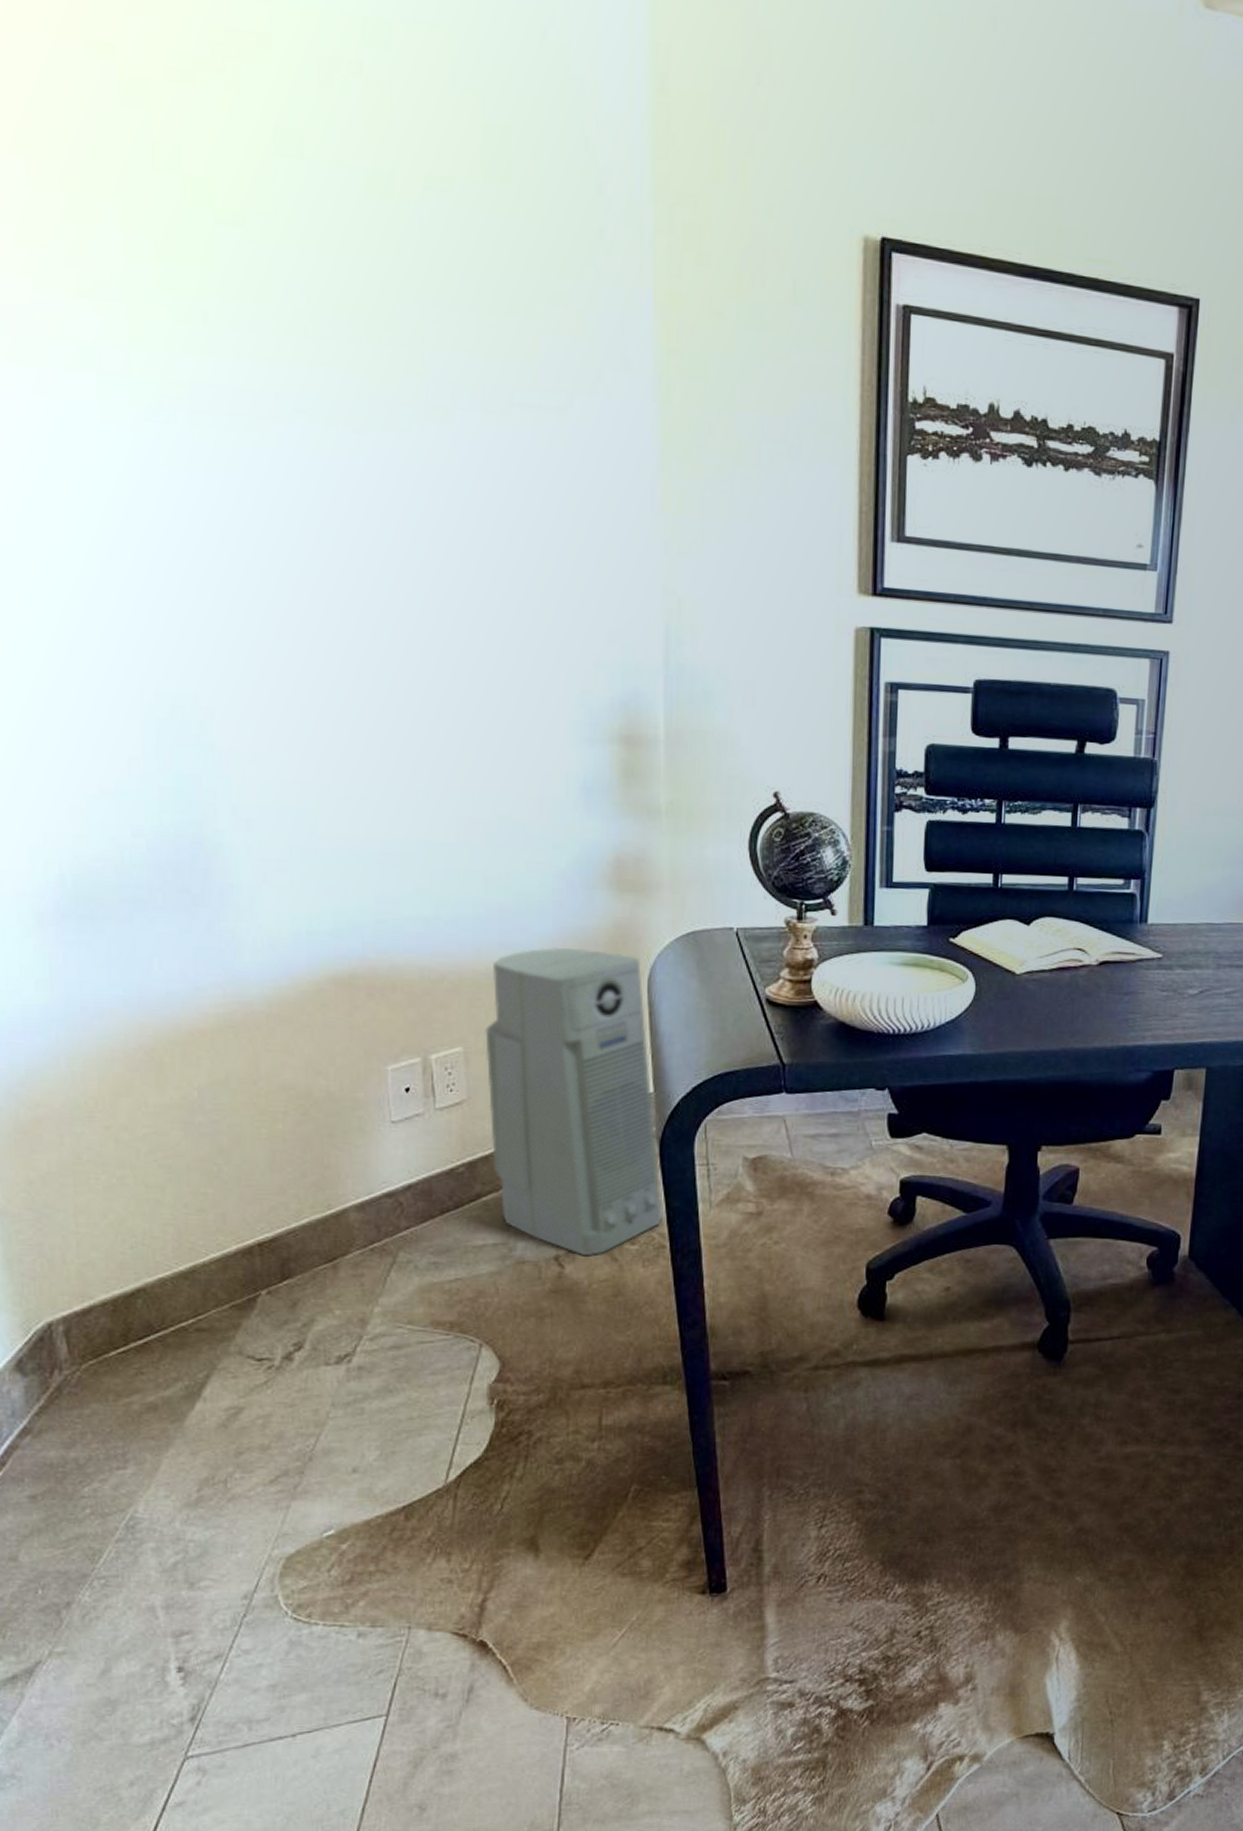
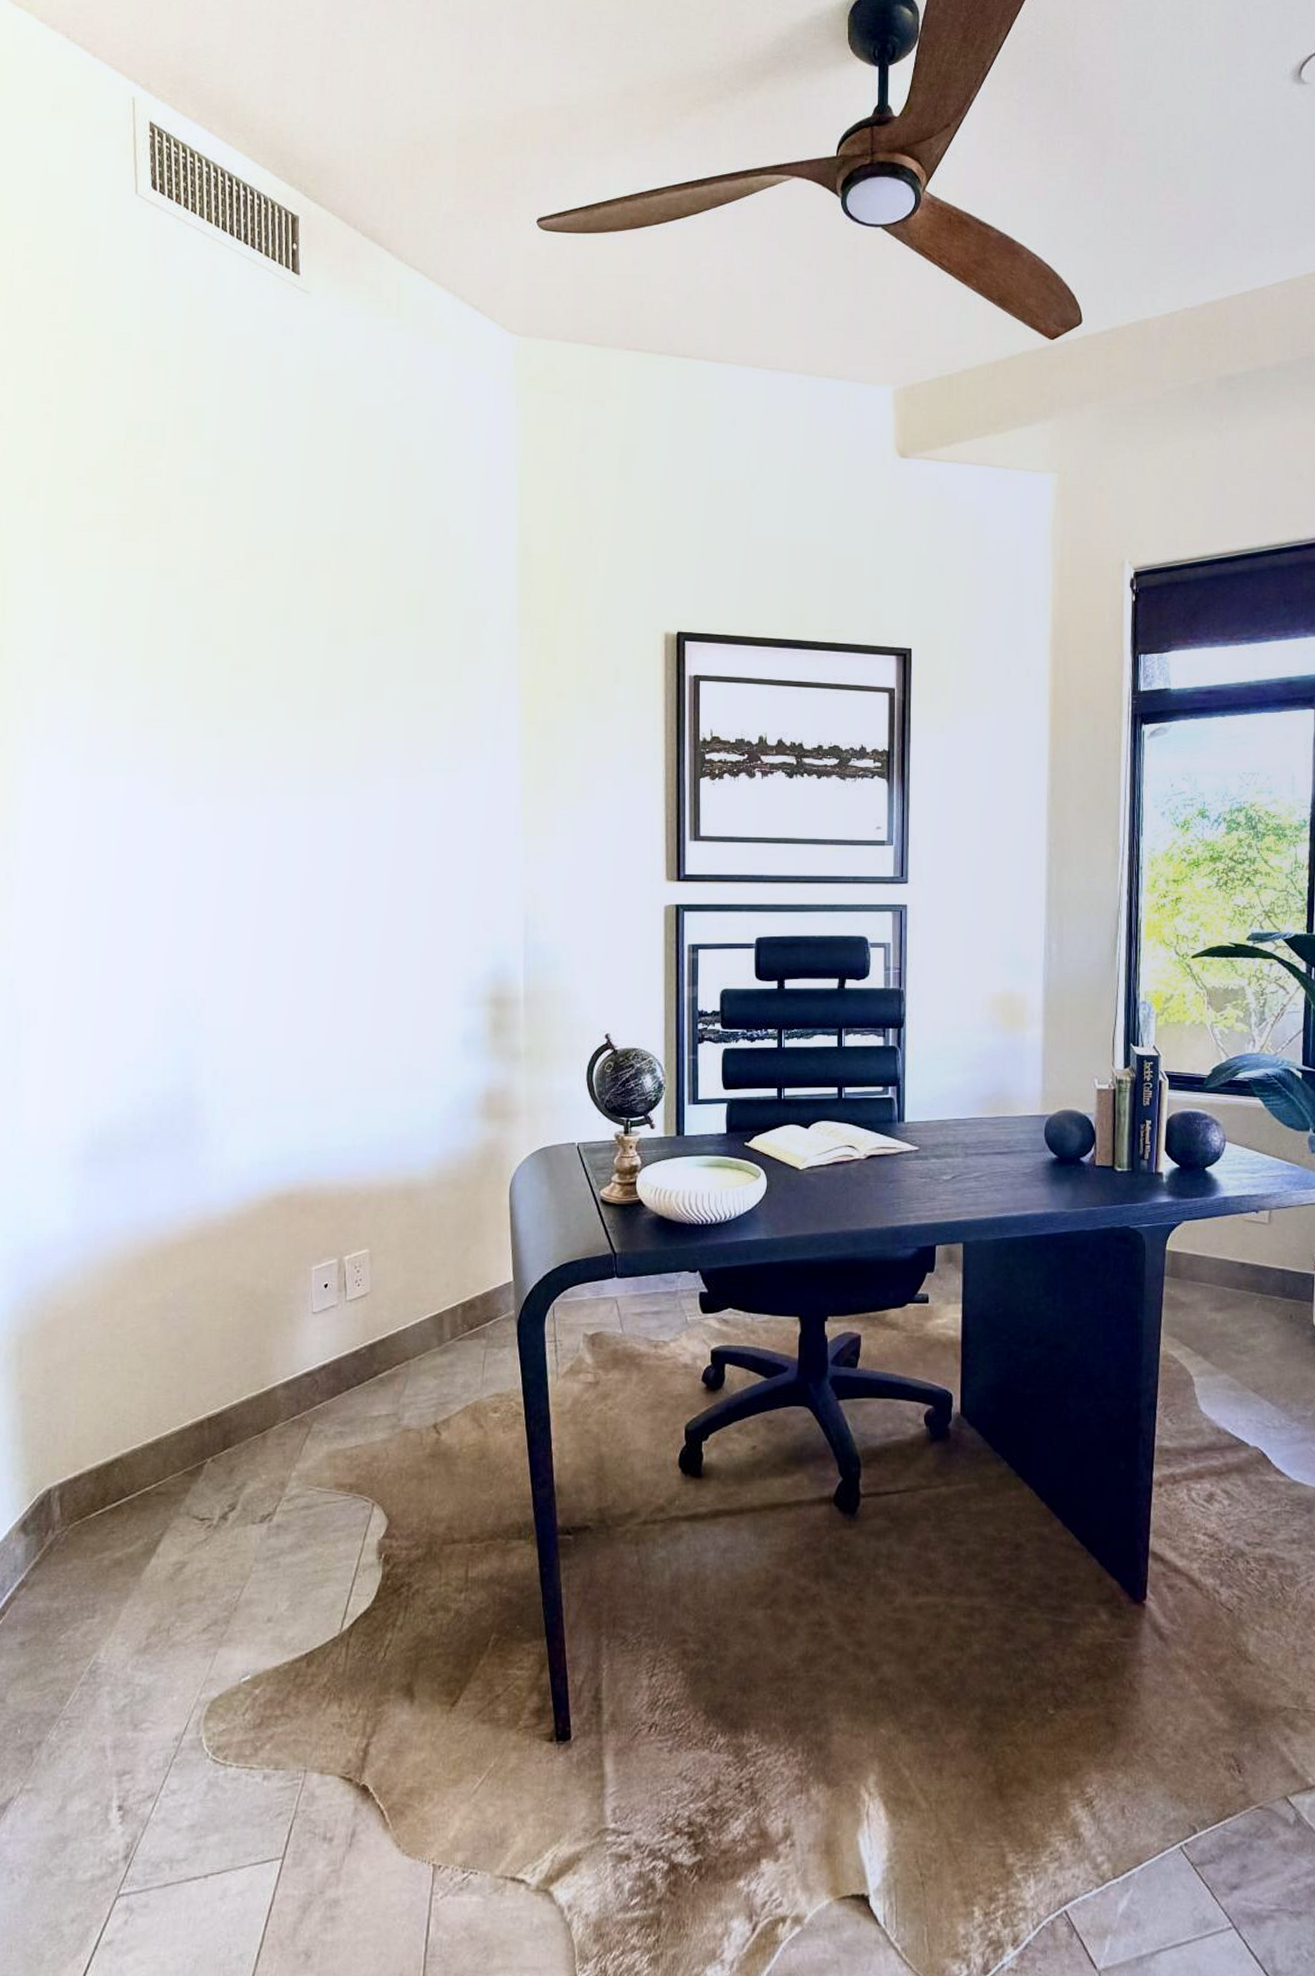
air purifier: present [485,946,662,1257] -> none [385,1165,519,1424]

